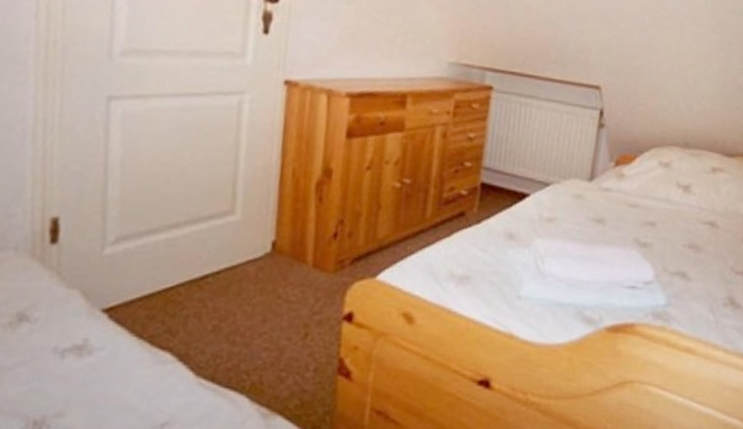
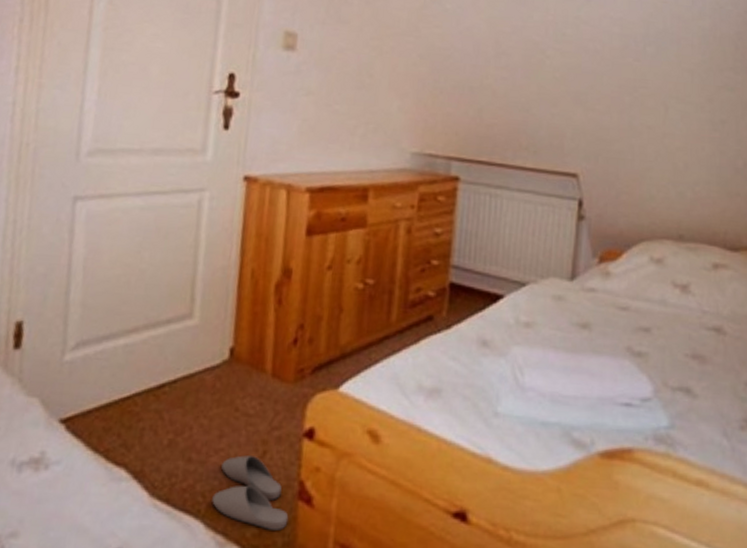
slippers: none [256,337,329,401] -> present [212,455,289,531]

